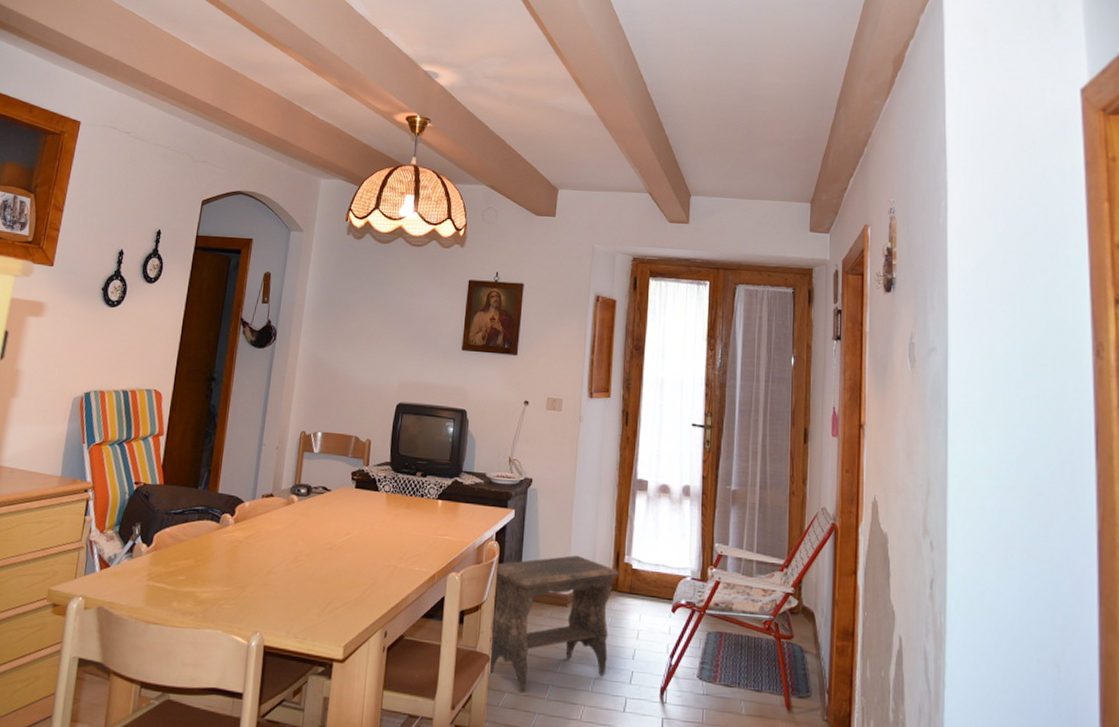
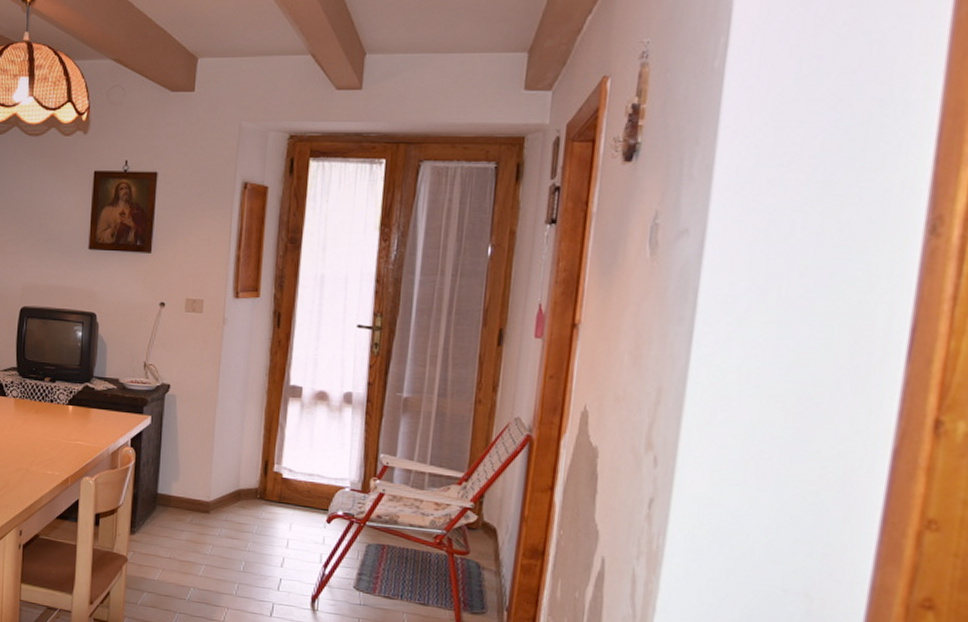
footstool: present [487,555,620,693] -> none [125,462,269,594]

